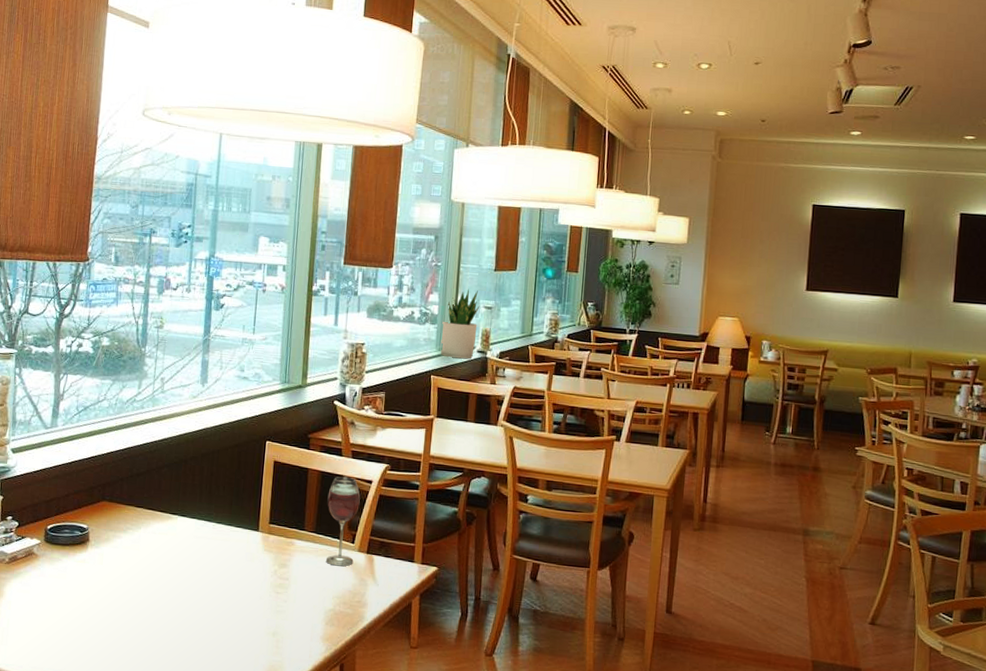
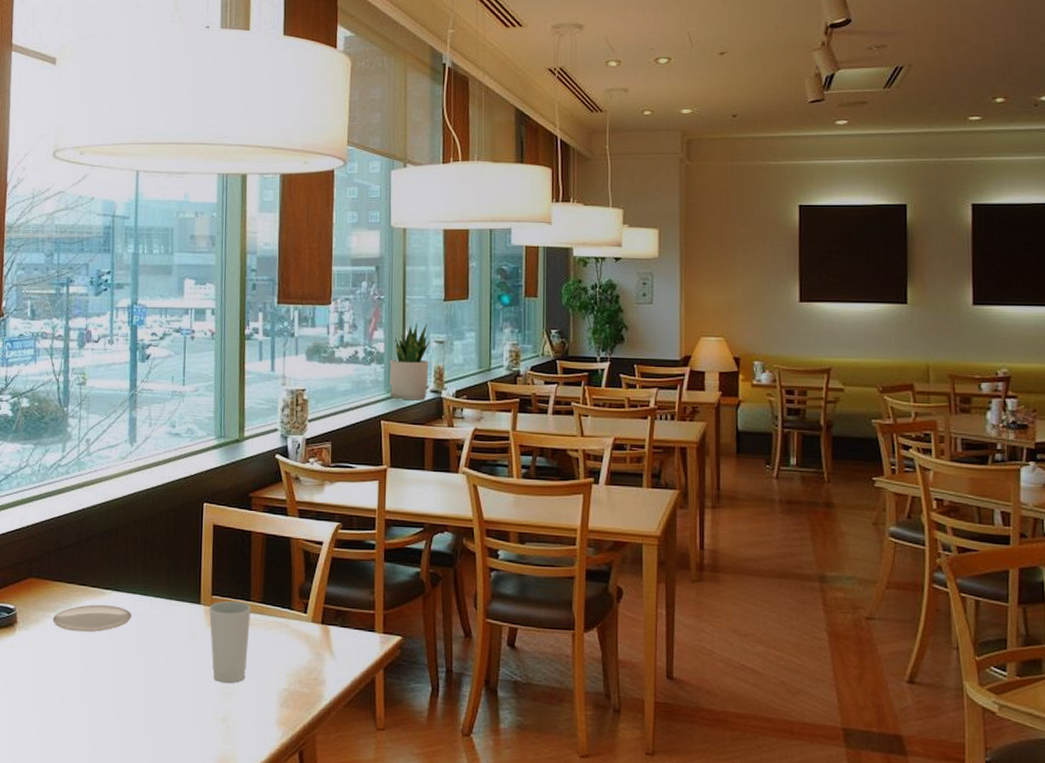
plate: none [122,527,196,552] -> present [53,604,132,632]
cup: none [266,529,304,602] -> present [209,601,250,683]
wineglass: present [326,476,360,567] -> none [274,538,311,640]

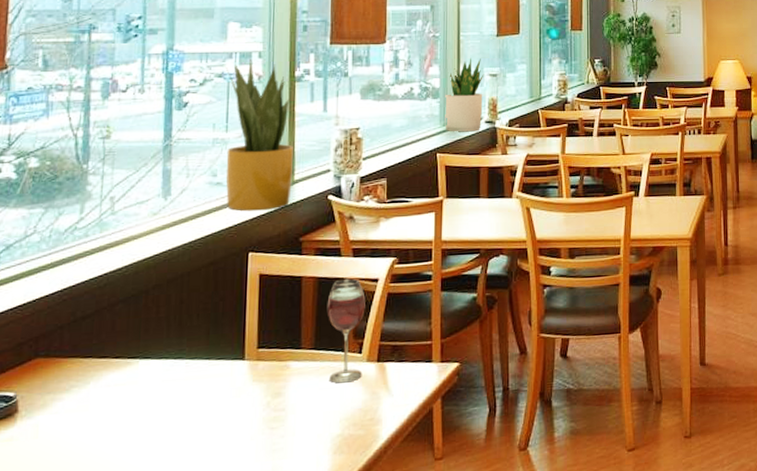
plate: present [53,604,132,632] -> none [65,375,164,411]
planter: none [183,316,243,463] -> present [225,59,293,211]
cup: present [209,601,250,683] -> none [254,351,301,439]
wineglass: none [274,538,311,640] -> present [326,278,366,383]

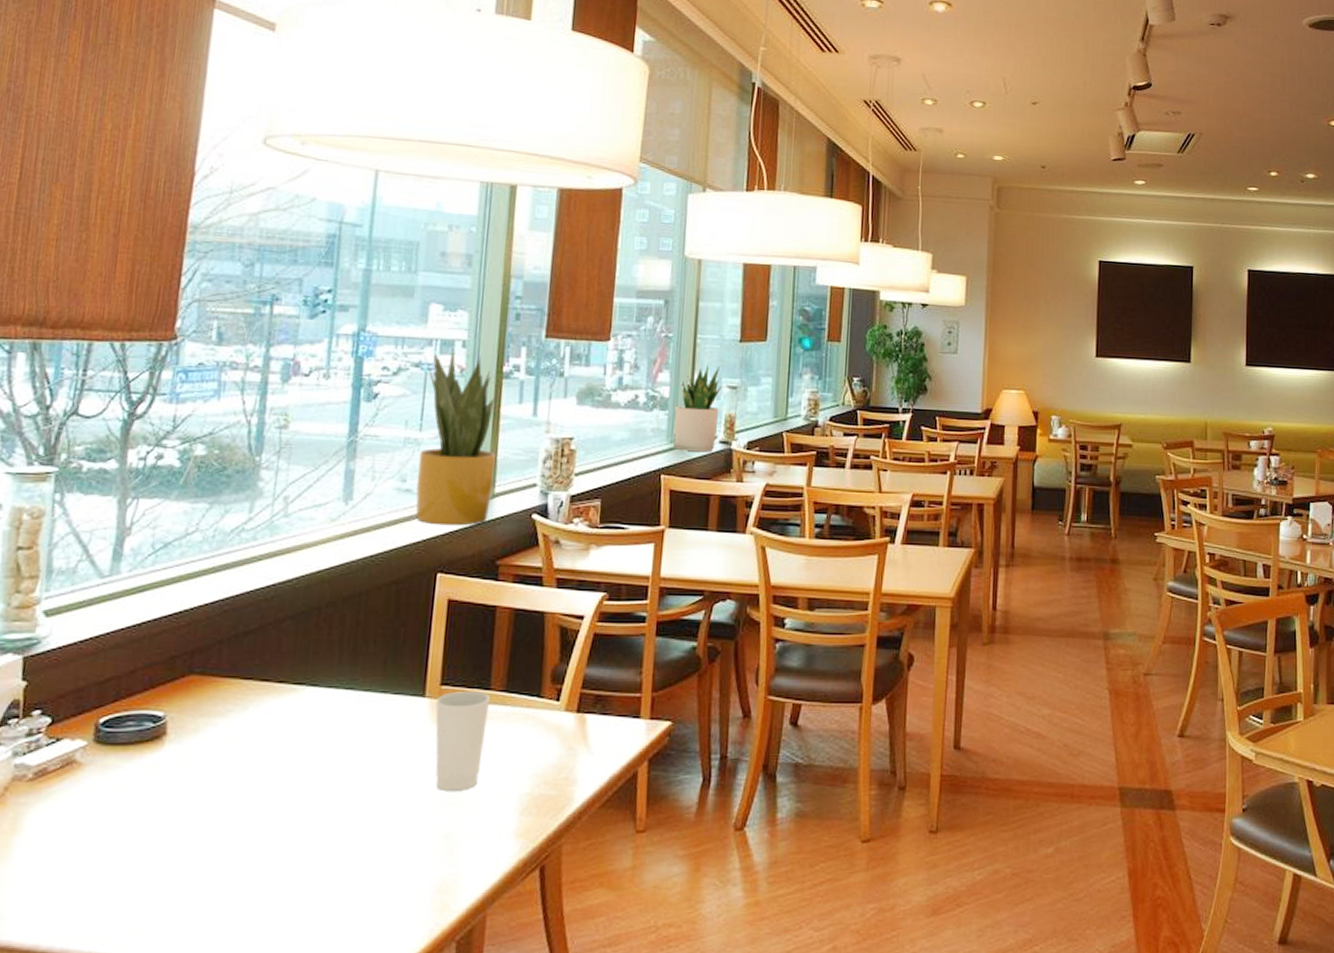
cup: none [254,351,301,439] -> present [435,691,490,791]
wineglass: present [326,278,366,383] -> none [521,612,568,734]

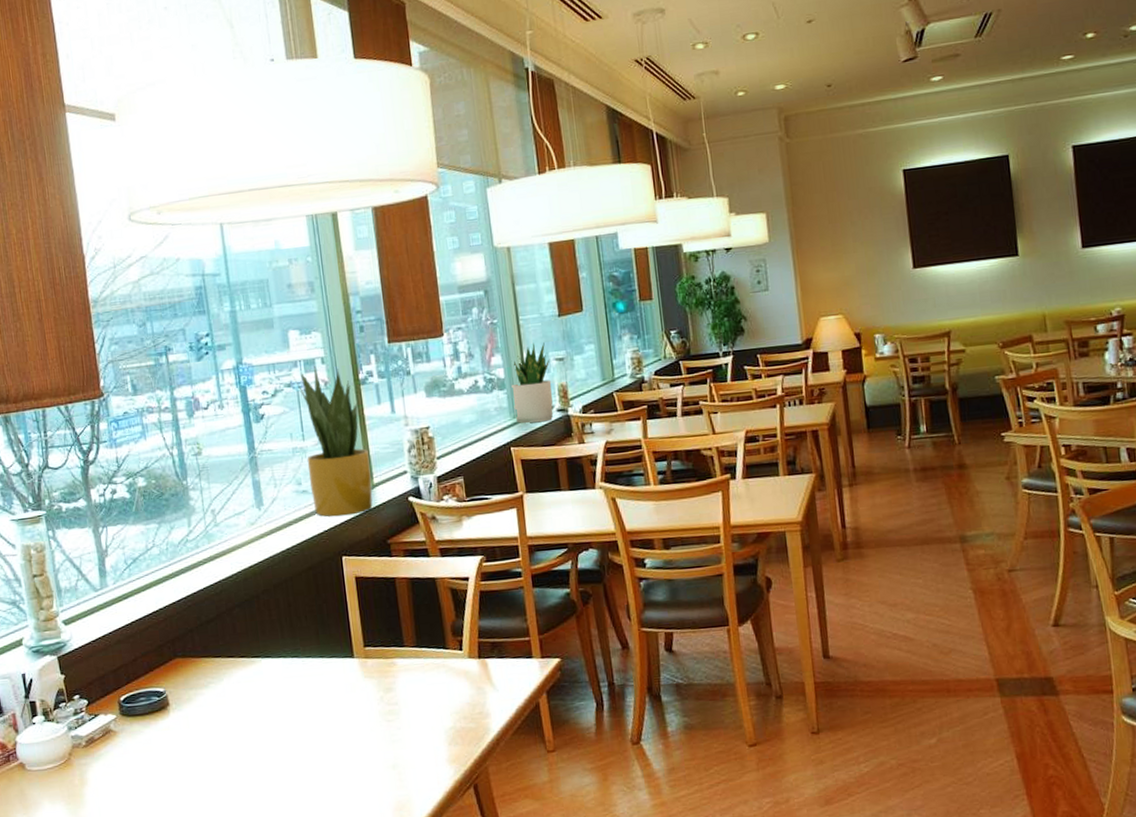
cup: present [435,691,490,791] -> none [363,649,410,731]

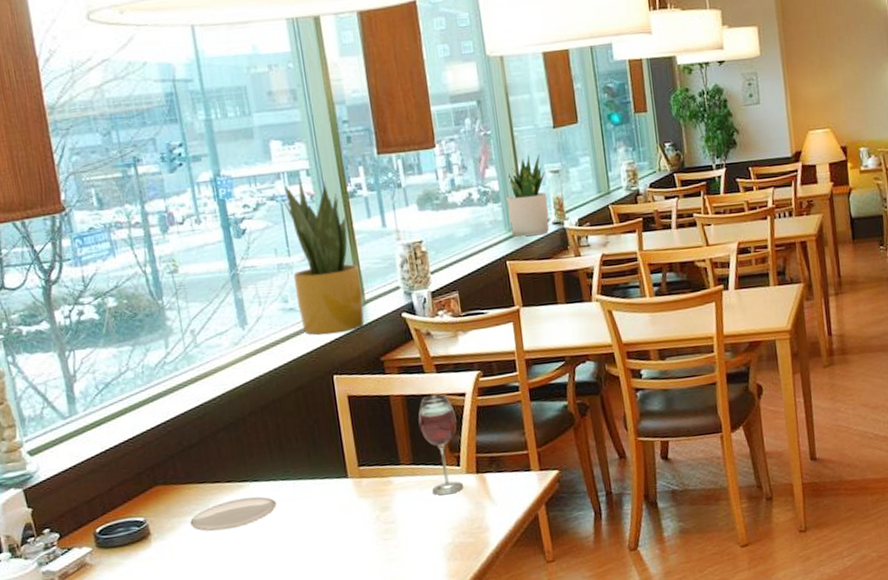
plate: none [205,673,287,705] -> present [190,496,277,532]
wineglass: none [422,577,466,679] -> present [418,394,464,496]

